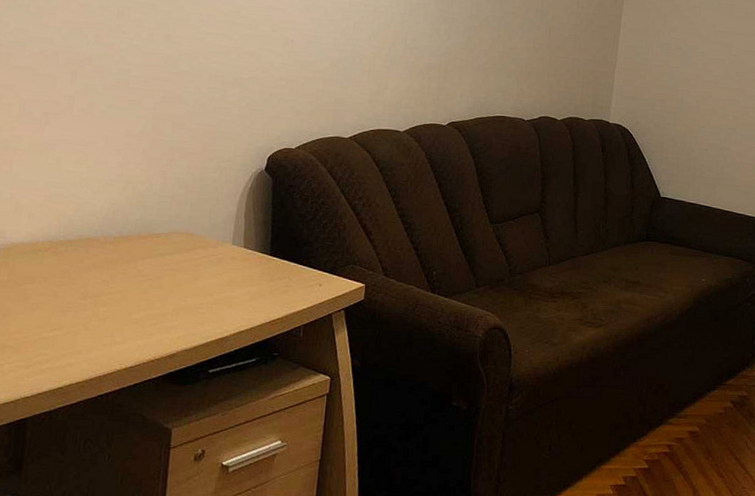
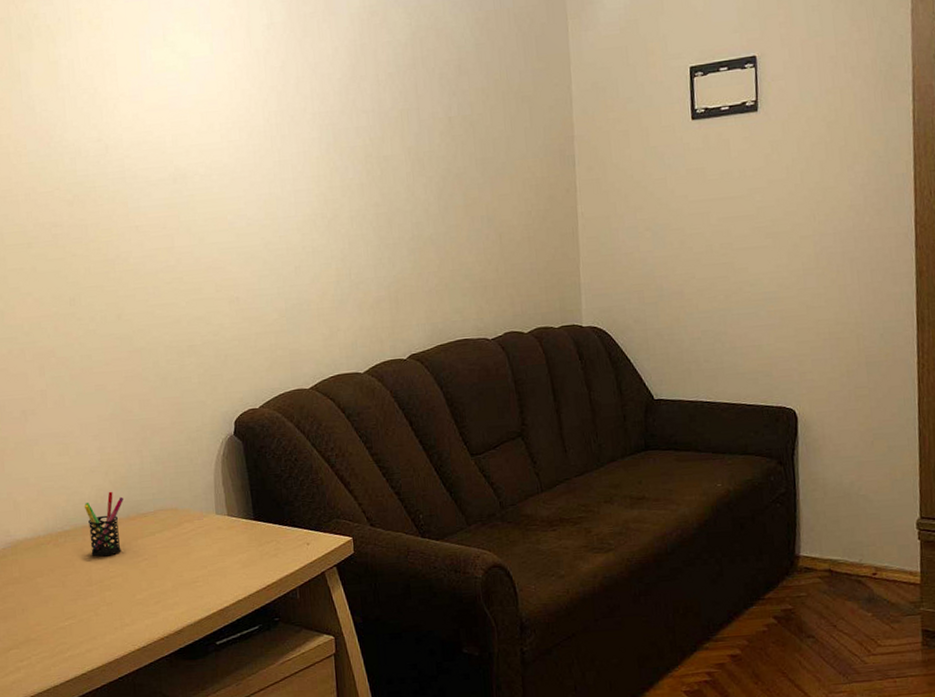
pen holder: none [92,207,137,272] -> present [84,491,123,557]

